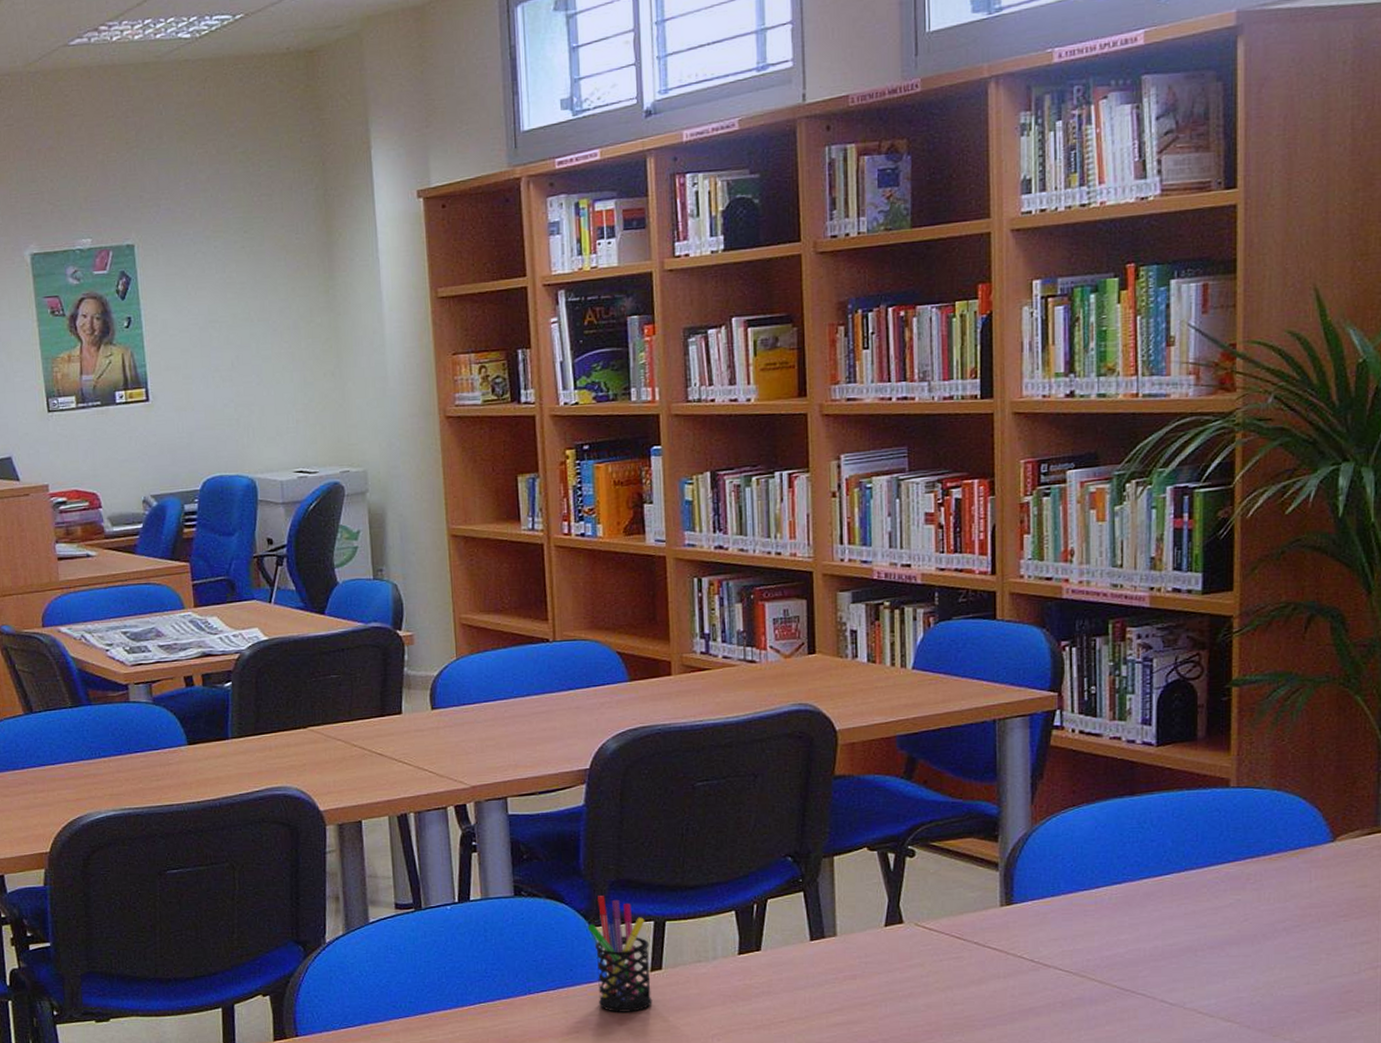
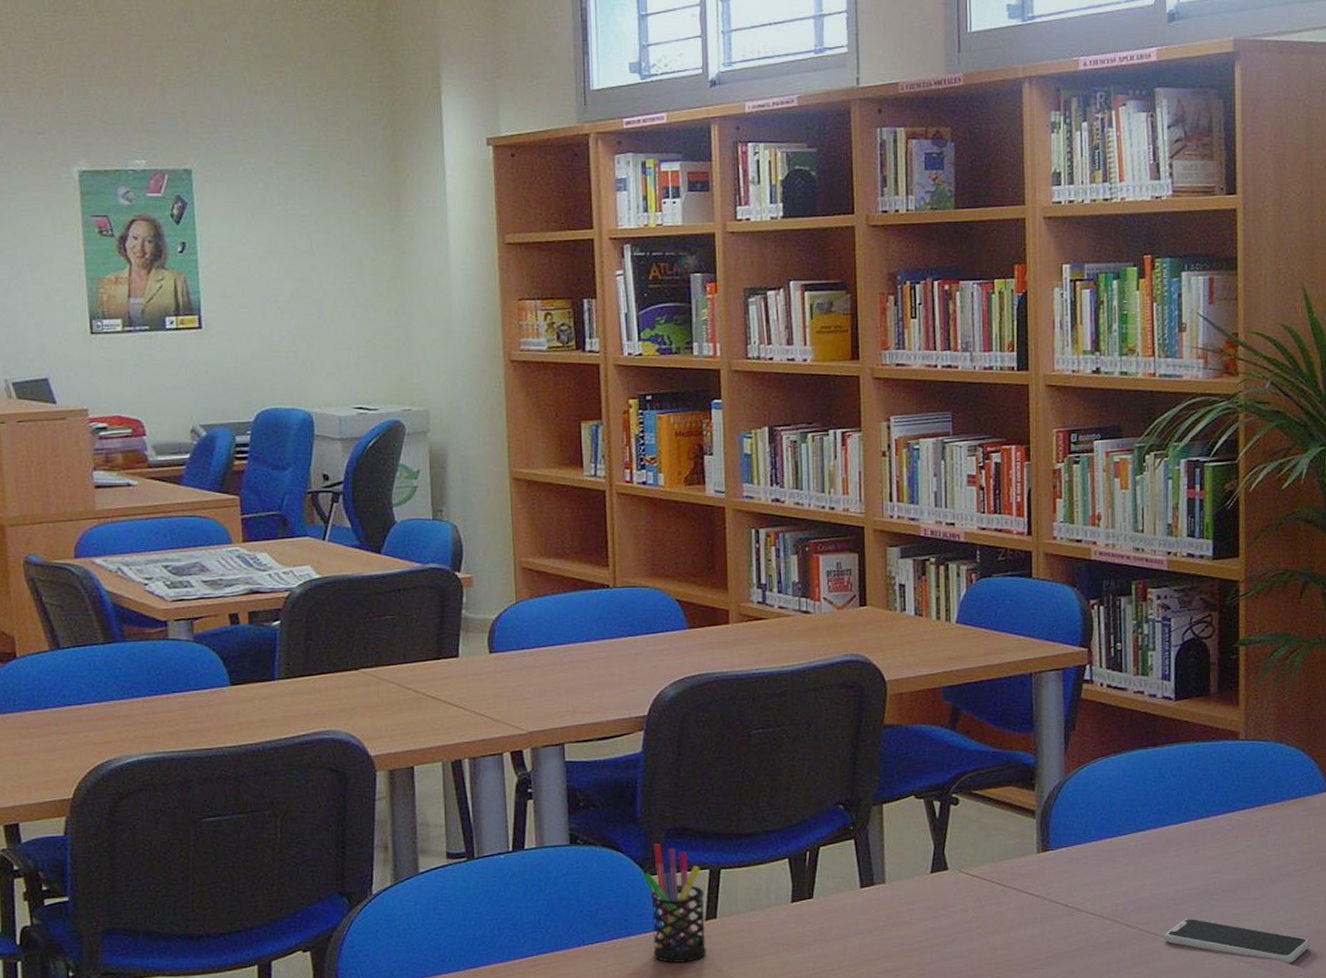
smartphone: none [1140,976,1309,1024] -> present [1164,919,1310,963]

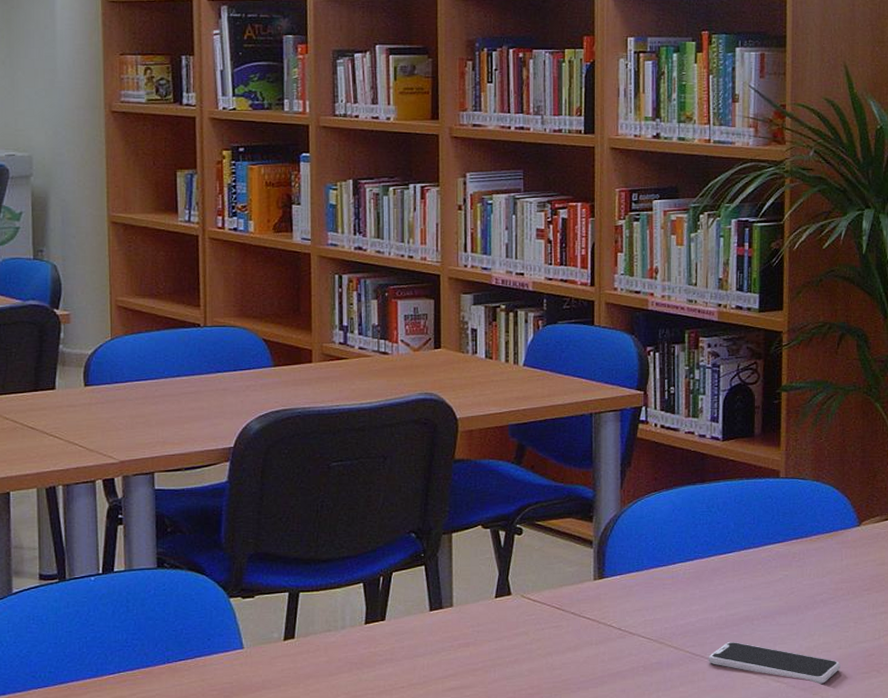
pen holder: present [643,844,707,963] -> none [226,568,285,680]

